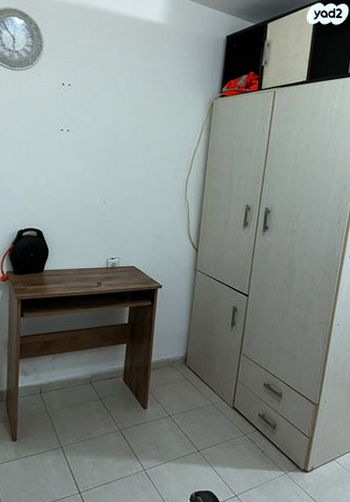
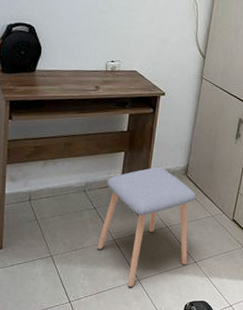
stool: none [103,357,197,478] -> present [96,167,197,288]

